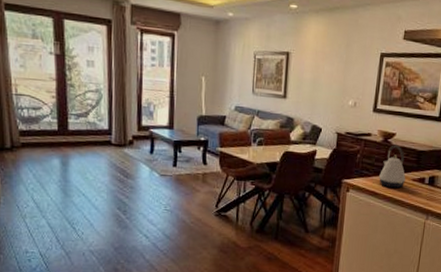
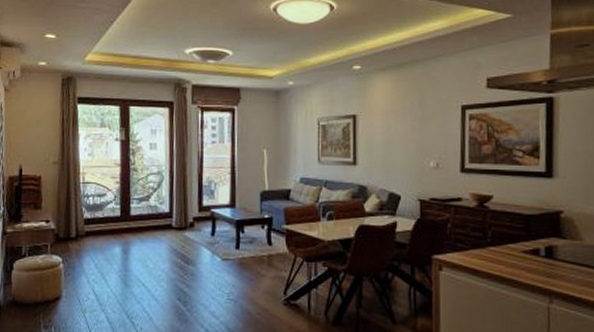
kettle: present [379,145,406,189] -> none [478,209,514,264]

